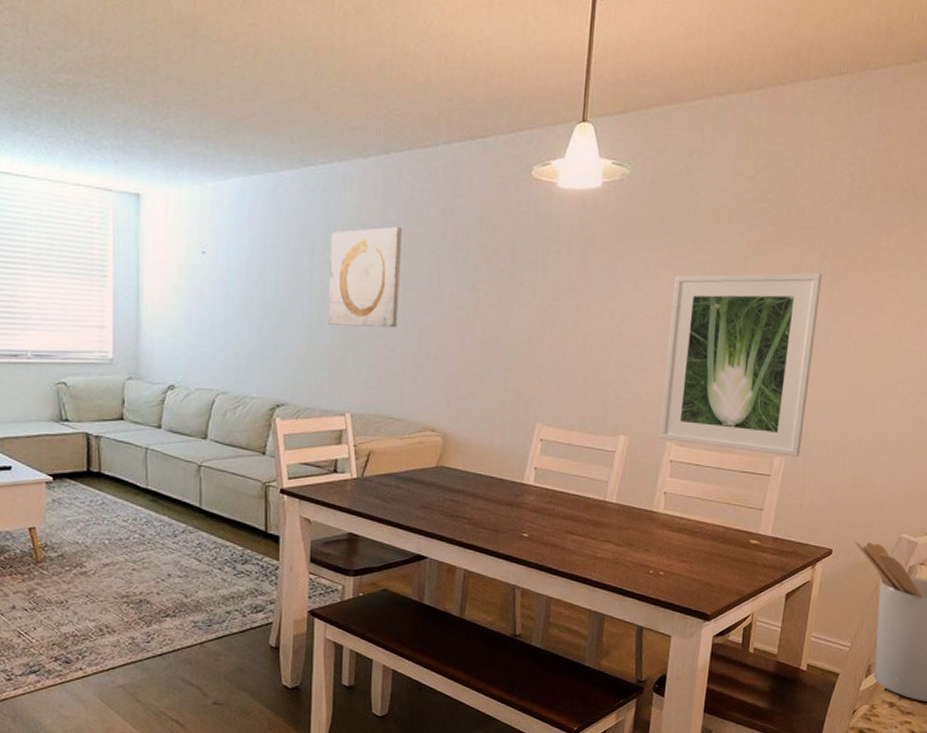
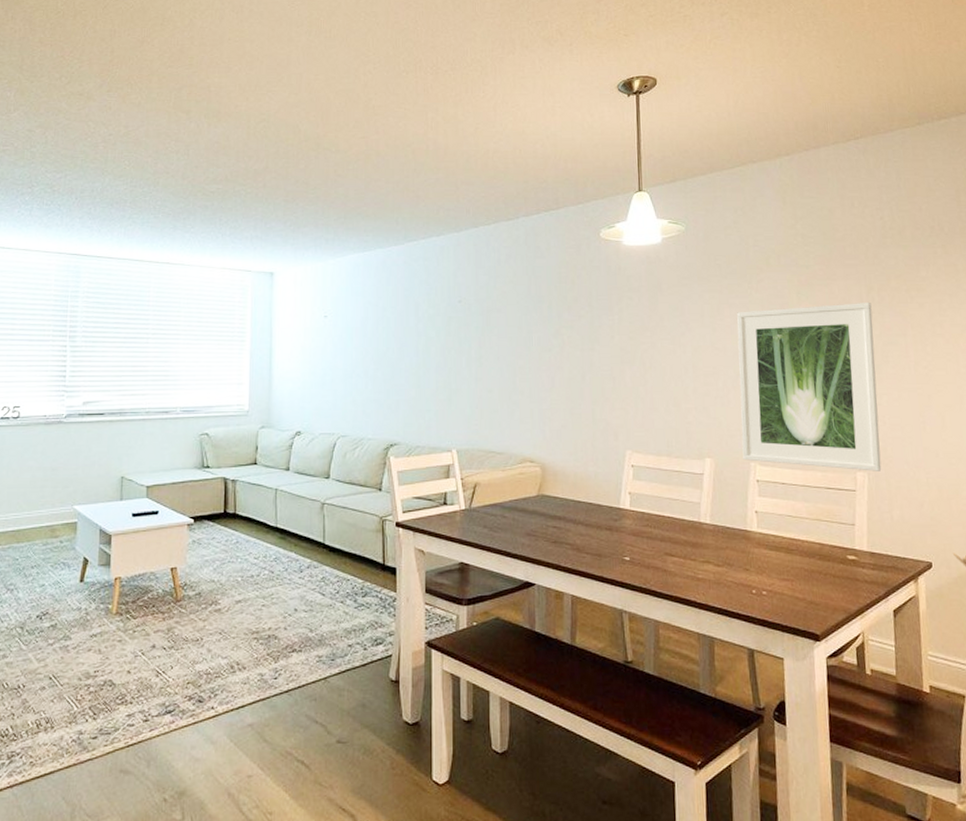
wall art: present [328,226,402,328] -> none [433,286,494,371]

